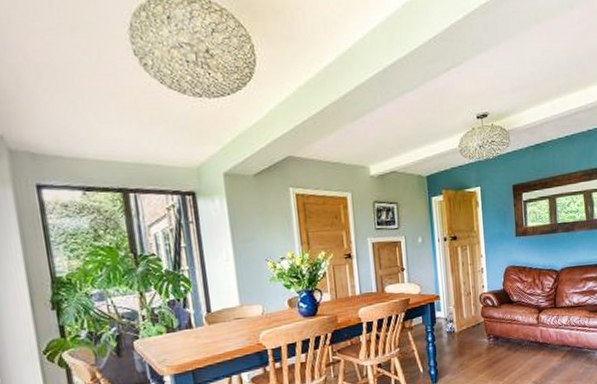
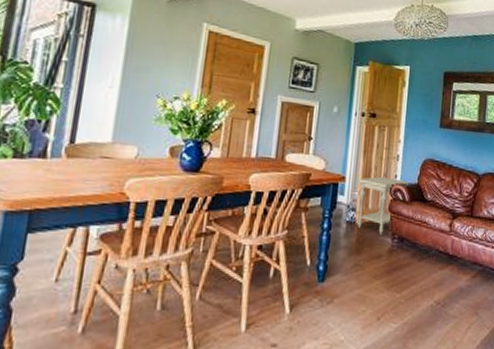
side table: none [451,289,496,338] -> present [357,176,409,235]

